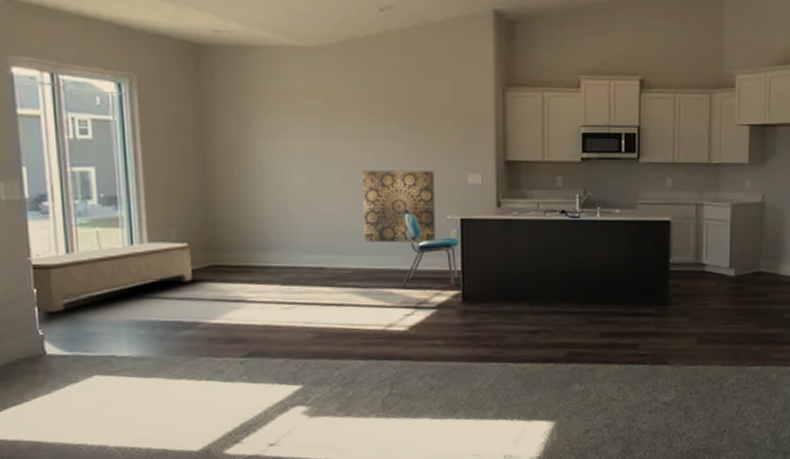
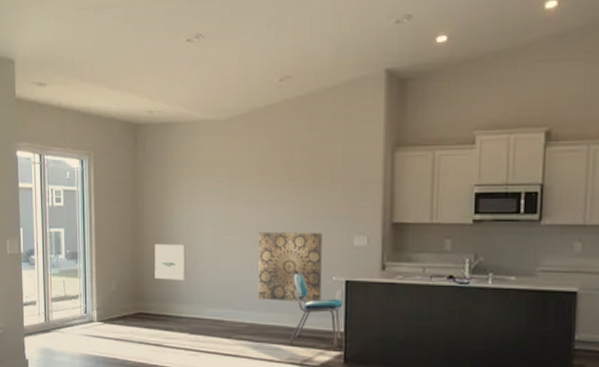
bench: present [28,242,193,313] -> none [21,291,126,343]
wall art: none [230,184,273,226] -> present [155,243,186,281]

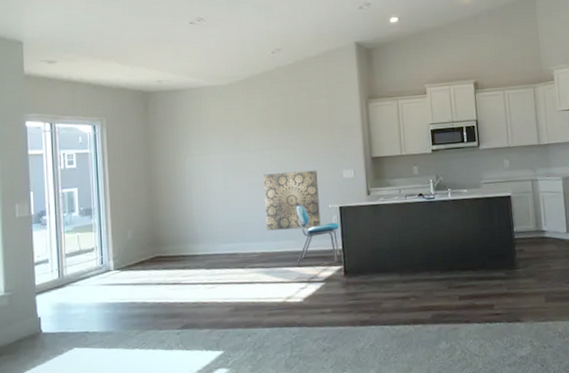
wall art: present [155,243,186,281] -> none [169,192,200,224]

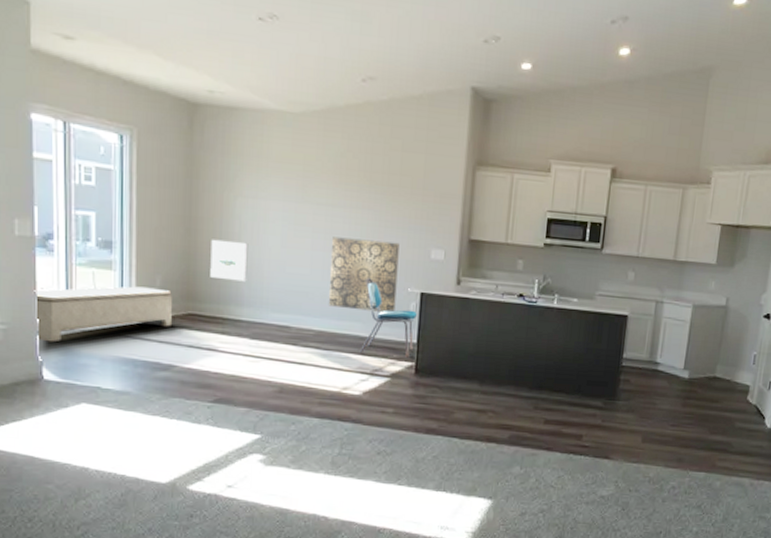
bench: none [32,240,143,300] -> present [34,286,173,342]
wall art: none [169,192,200,224] -> present [210,239,248,282]

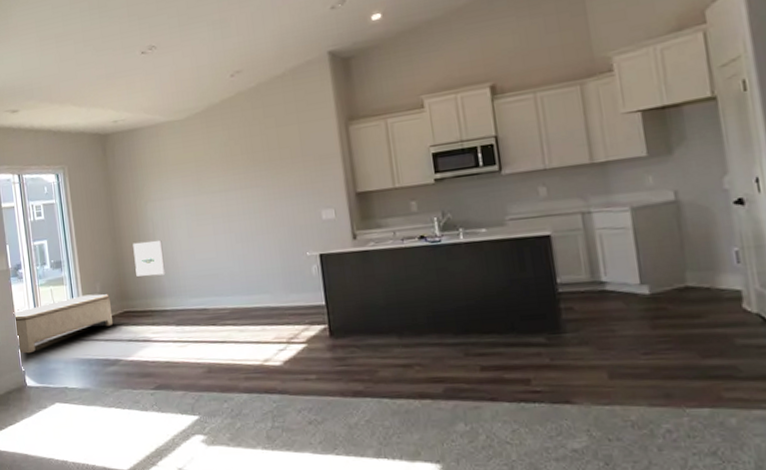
wall art: present [328,236,400,312] -> none [230,211,299,283]
dining chair: present [359,278,417,358] -> none [266,250,323,325]

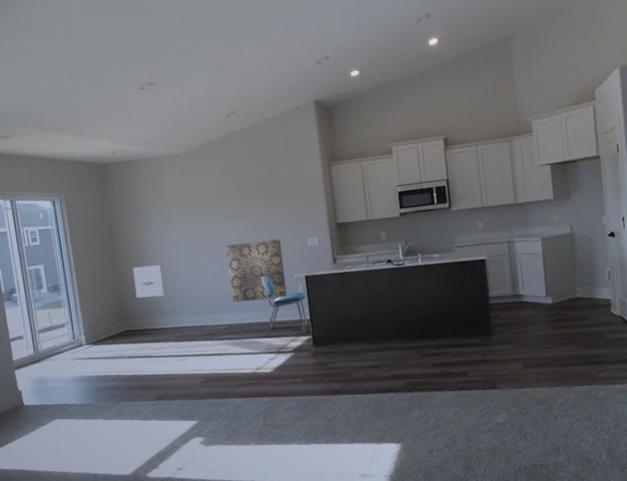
bench: present [13,294,114,354] -> none [7,315,114,375]
wall art: none [230,211,299,283] -> present [226,238,287,302]
dining chair: none [266,250,323,325] -> present [259,272,308,337]

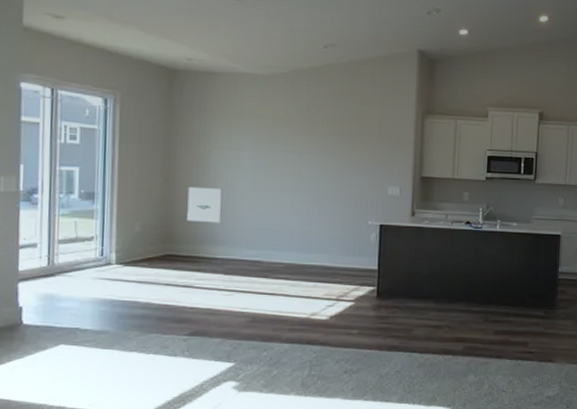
wall art: present [226,238,287,302] -> none [296,179,360,244]
dining chair: present [259,272,308,337] -> none [325,214,377,283]

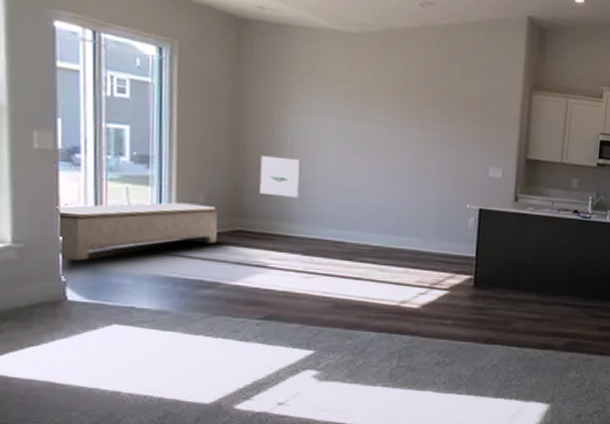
bench: none [16,232,151,289] -> present [56,202,218,261]

